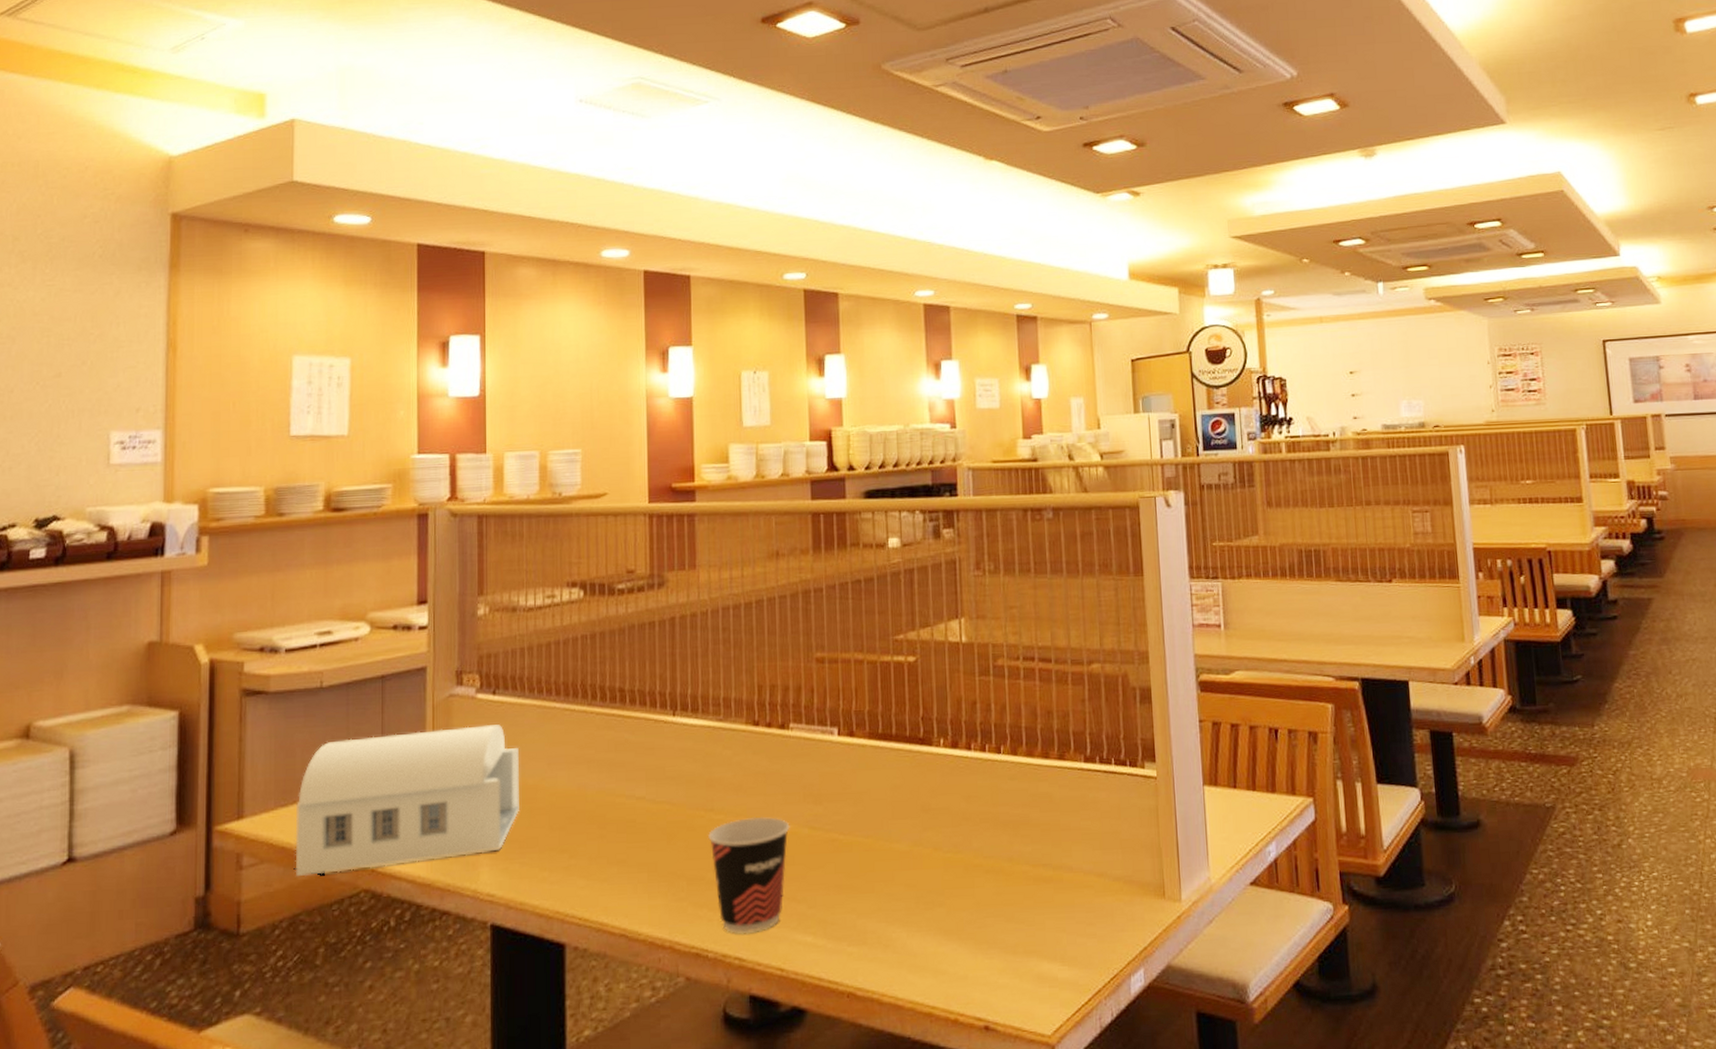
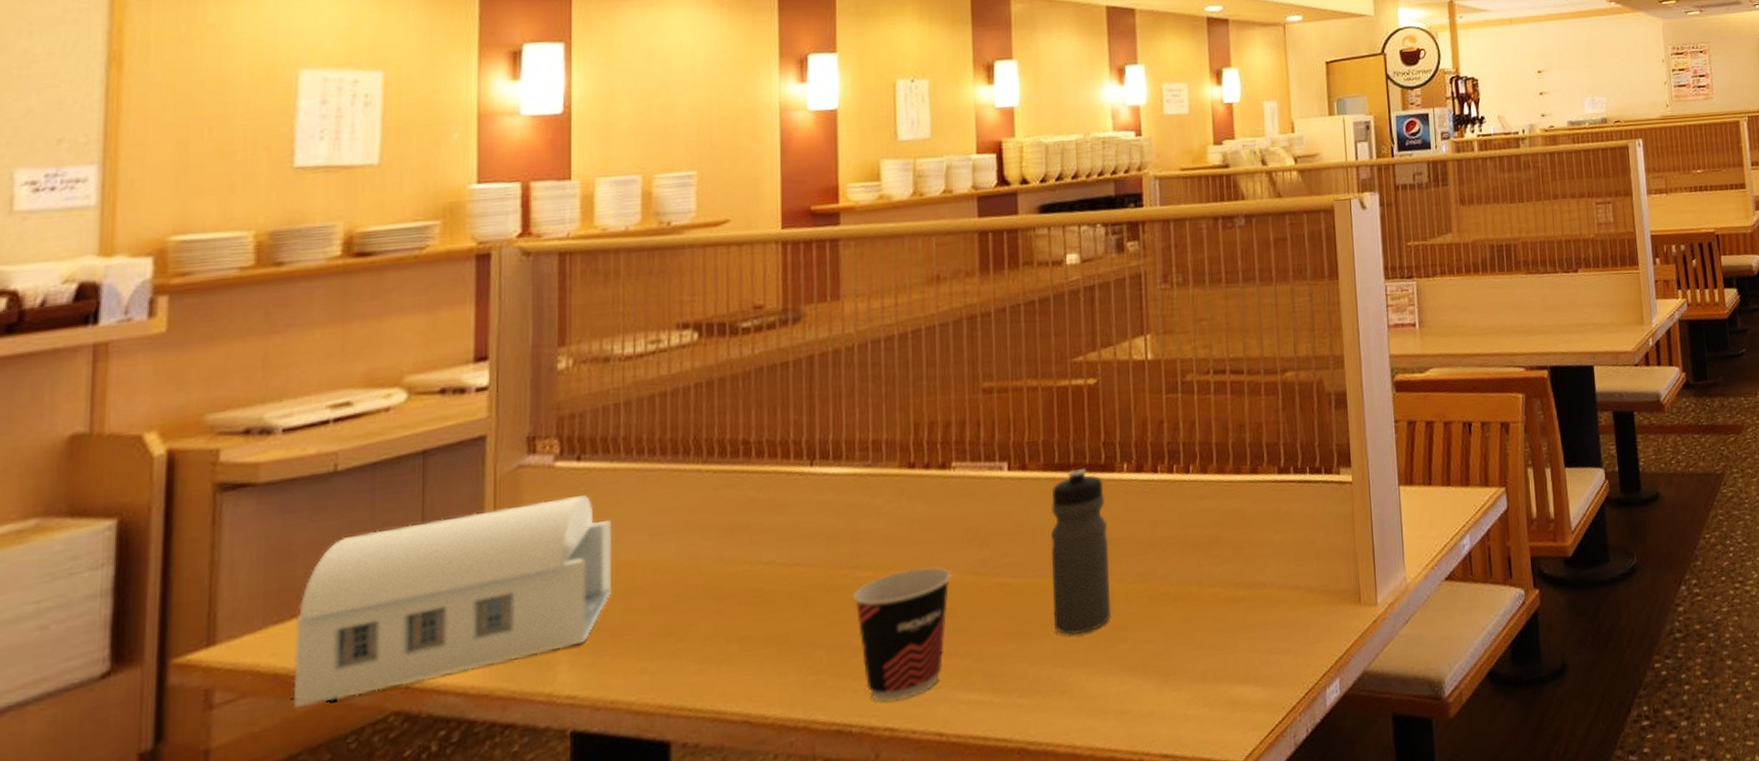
water bottle: none [875,739,929,894] -> present [1050,468,1110,635]

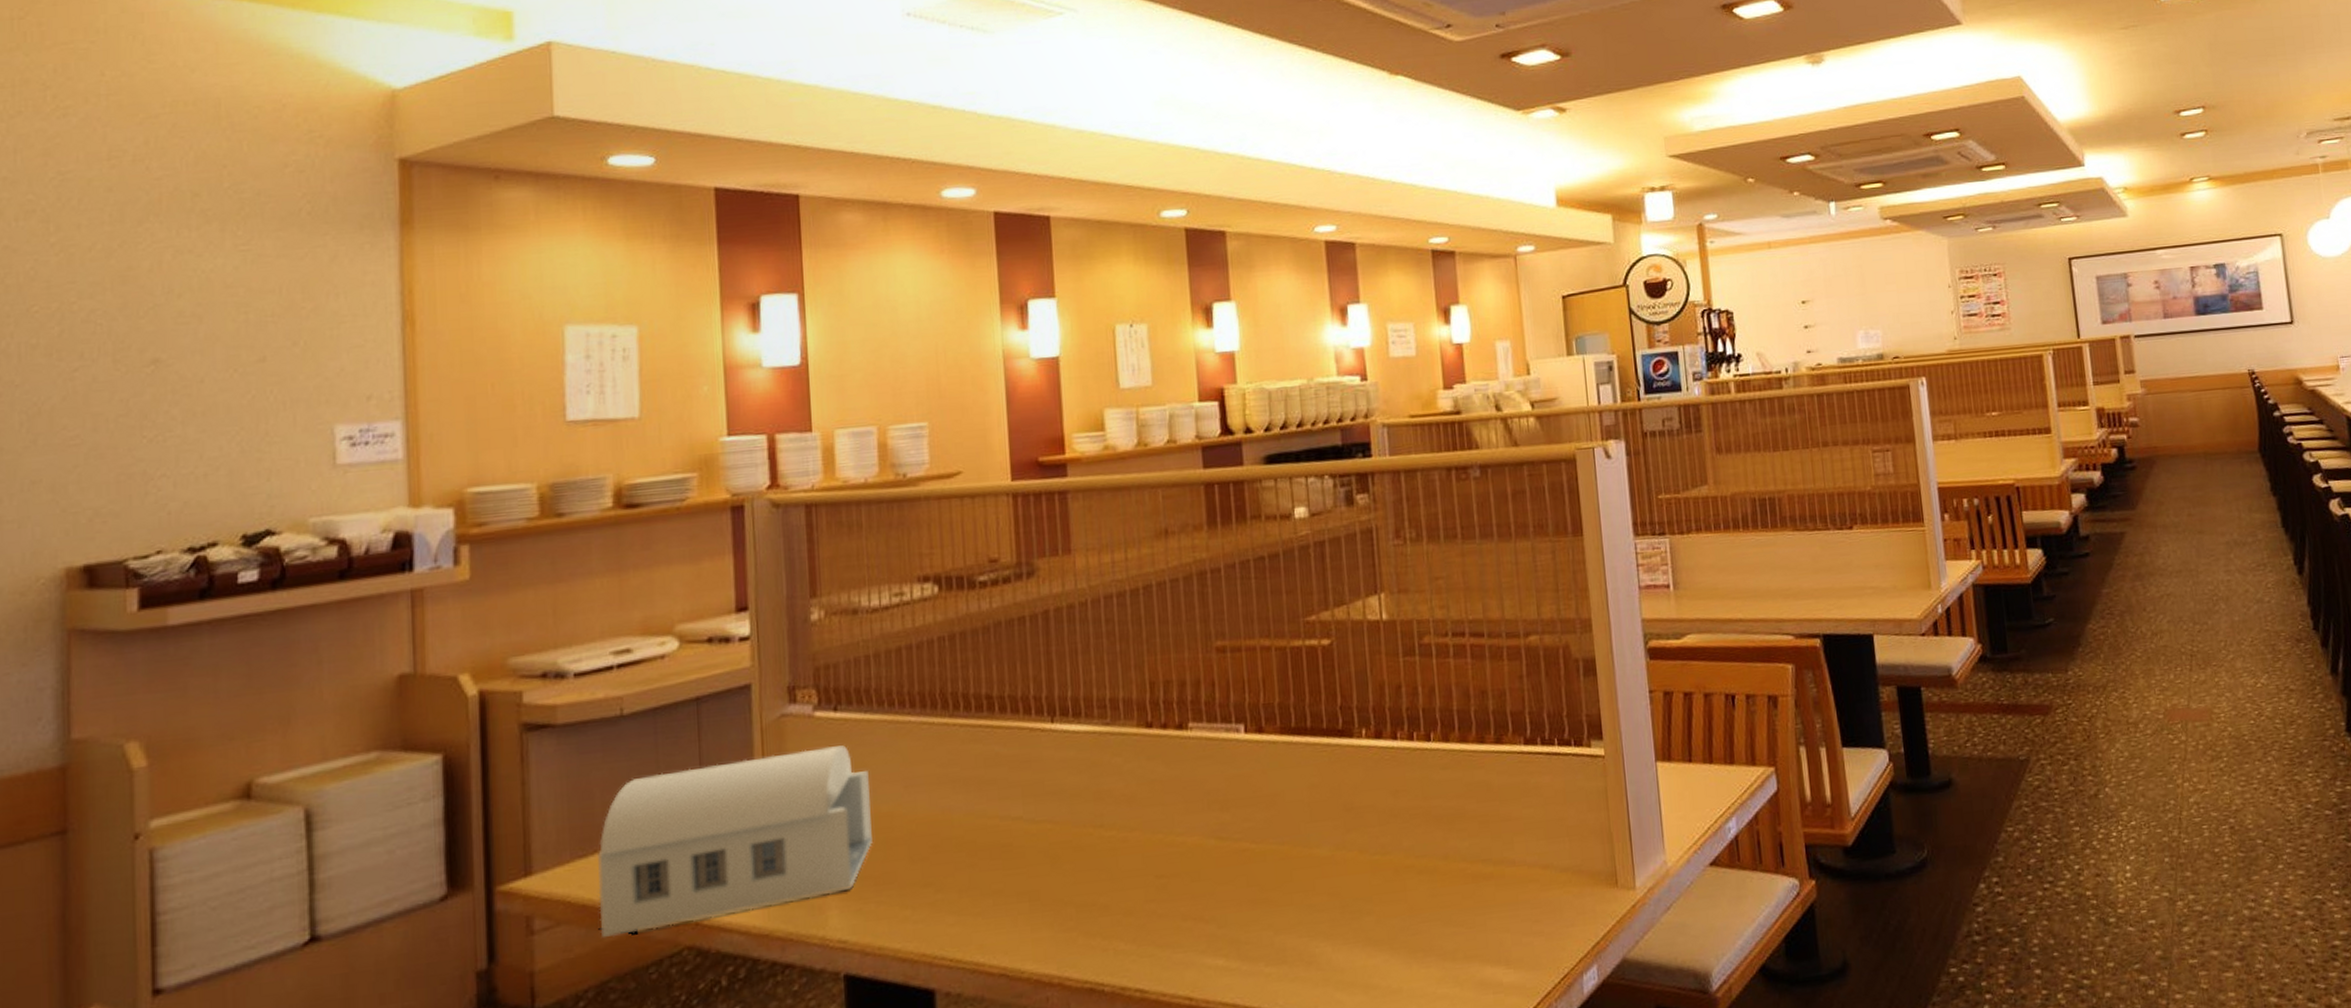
cup: present [853,566,951,702] -> none [1098,829,1193,963]
water bottle: present [1050,468,1110,635] -> none [1289,733,1355,905]

